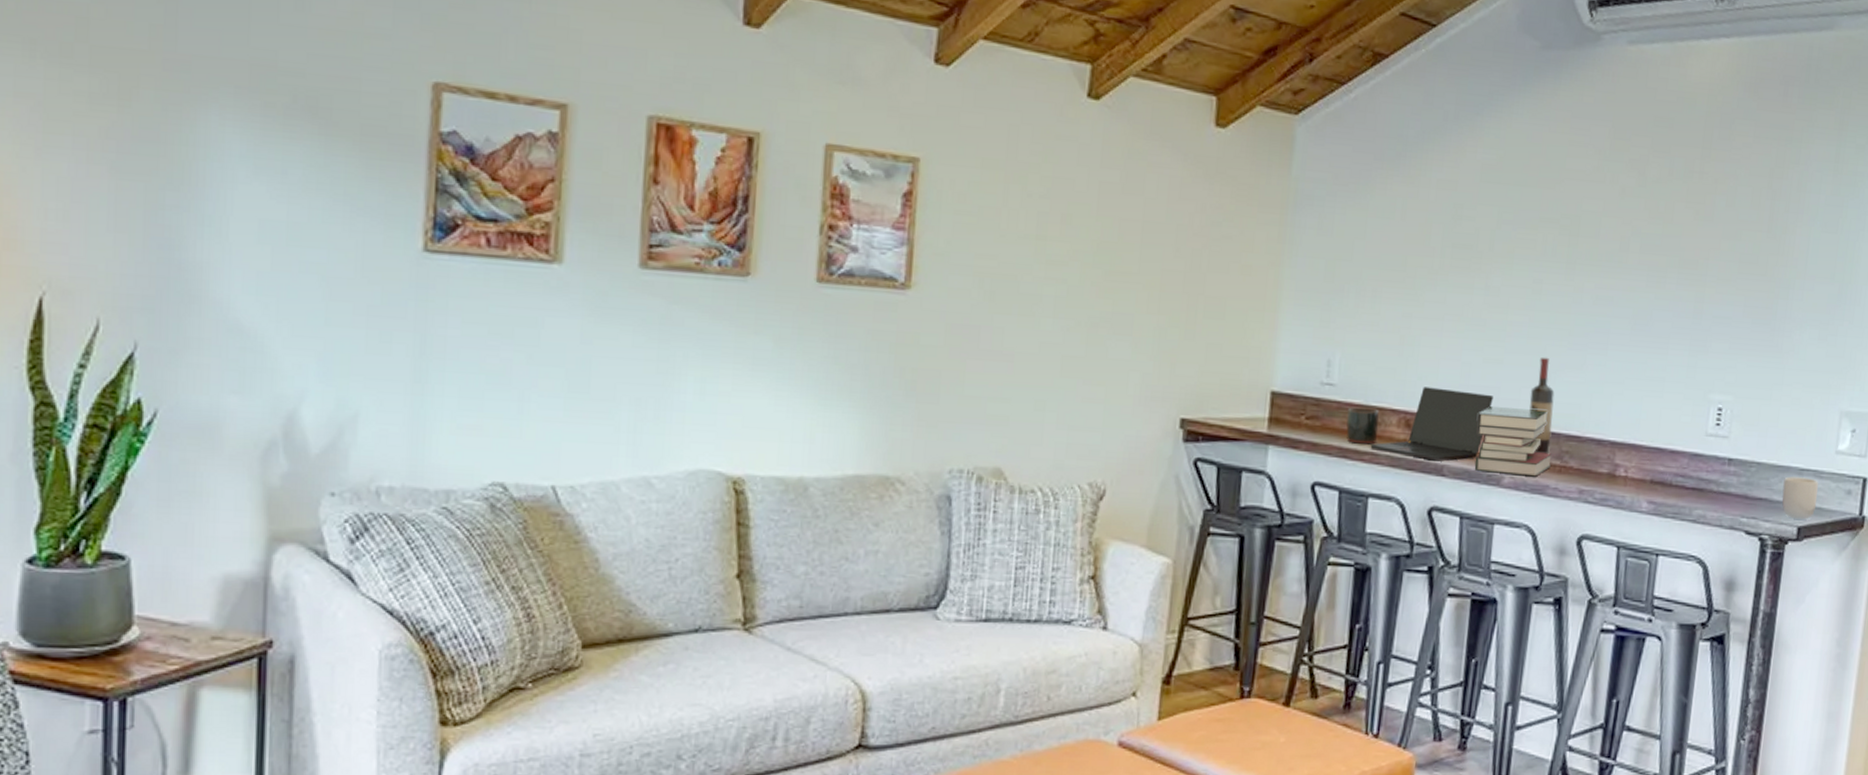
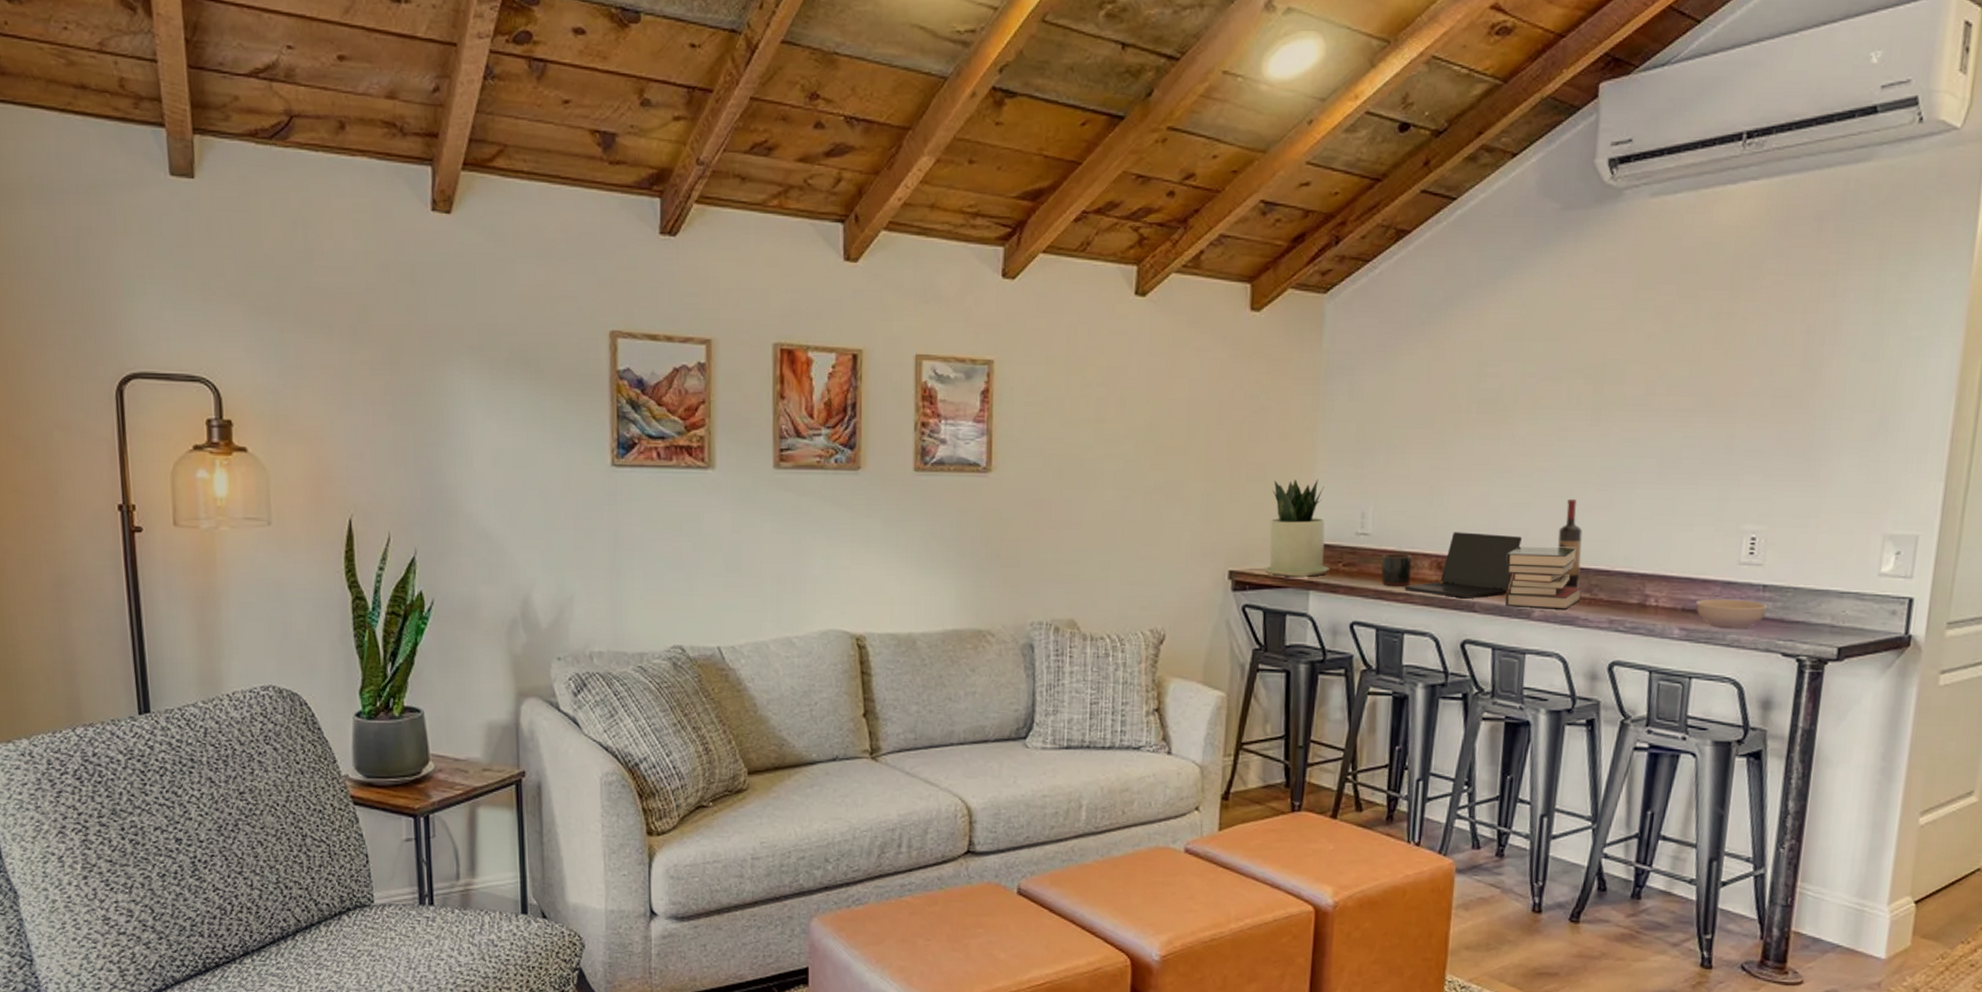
planter: none [1219,318,1291,430] -> present [1264,478,1329,577]
bowl: none [1663,471,1733,505] -> present [1695,599,1768,629]
cup: present [1782,476,1819,520] -> none [1820,600,1860,640]

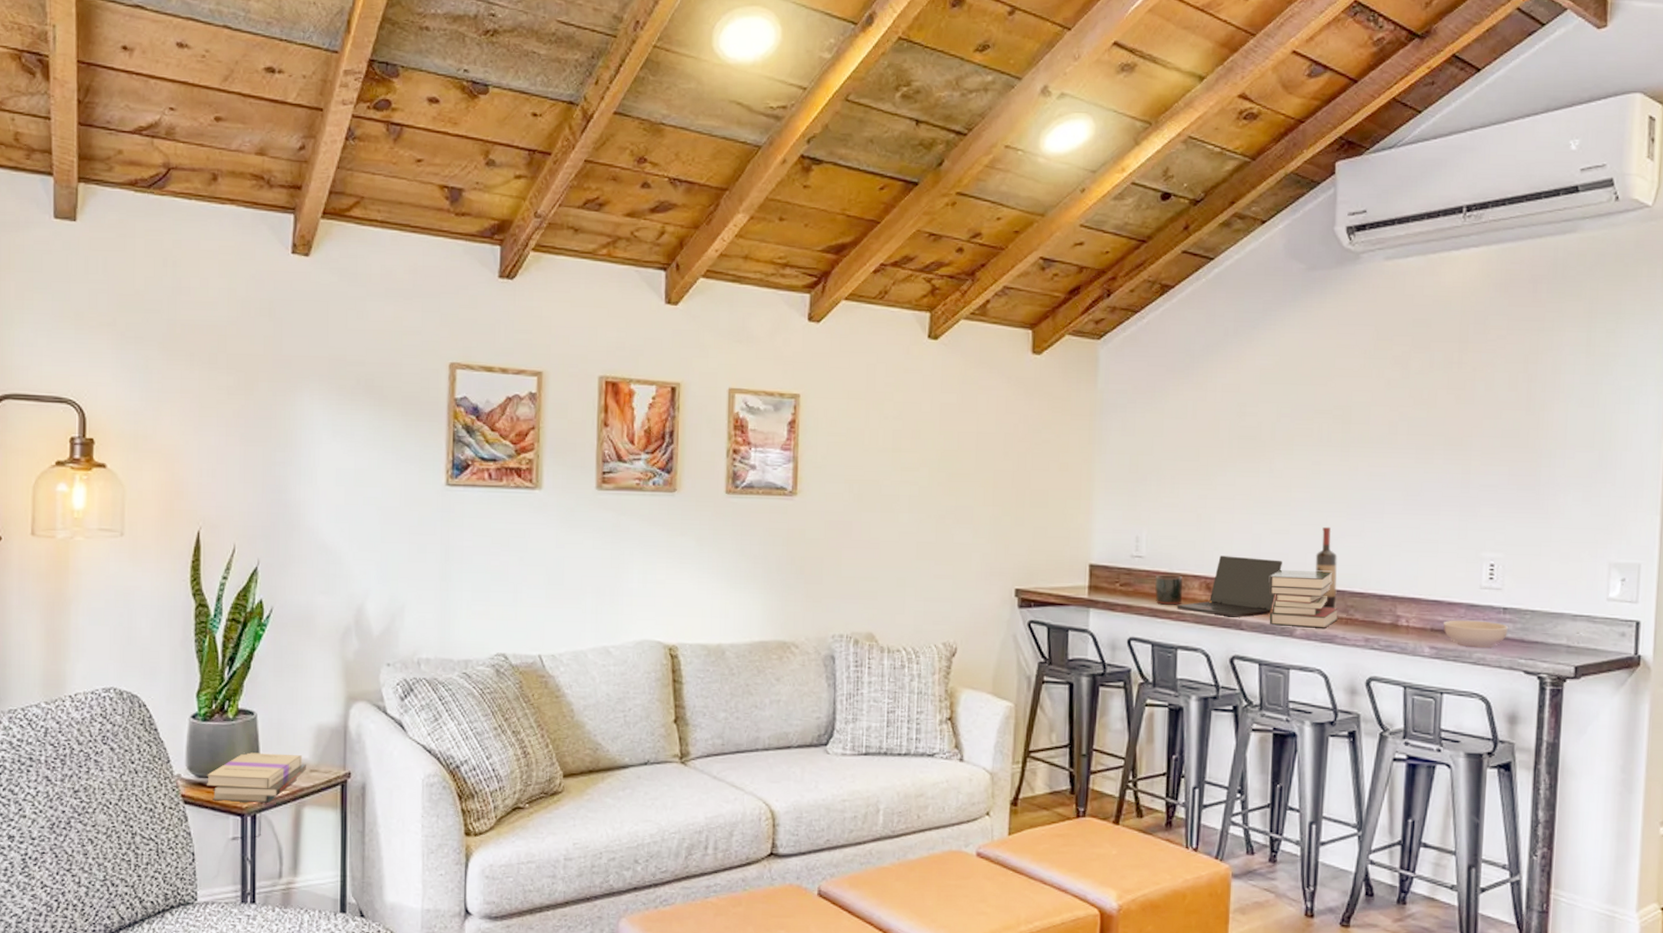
books: none [376,751,478,803] -> present [207,752,306,803]
planter: present [1264,478,1329,577] -> none [1047,505,1108,596]

